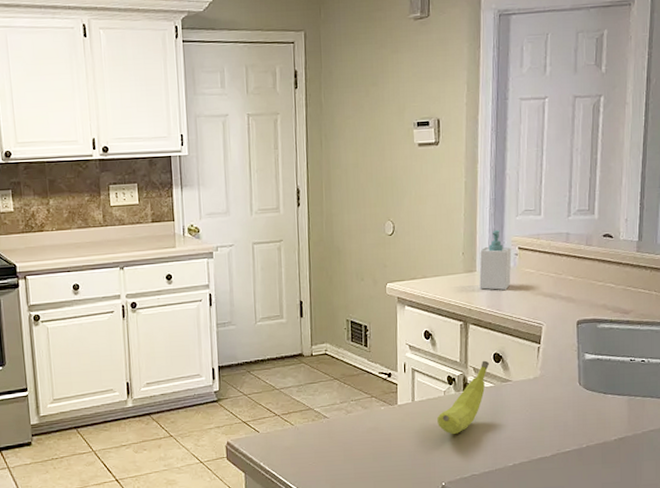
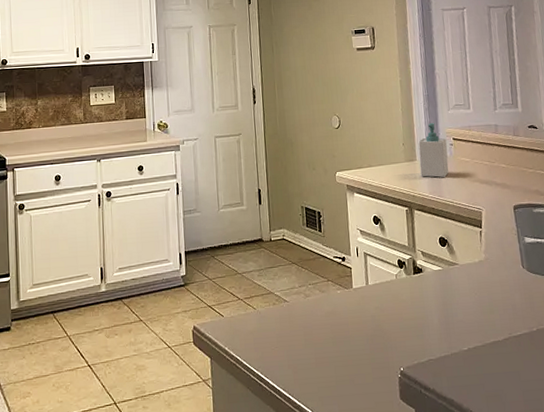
fruit: present [437,360,490,435] -> none [391,244,437,319]

